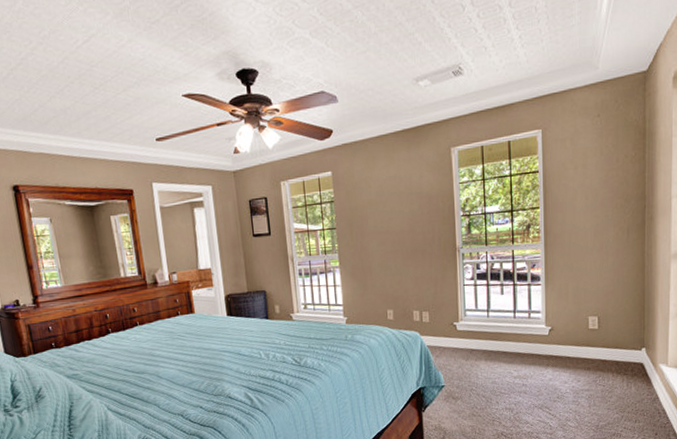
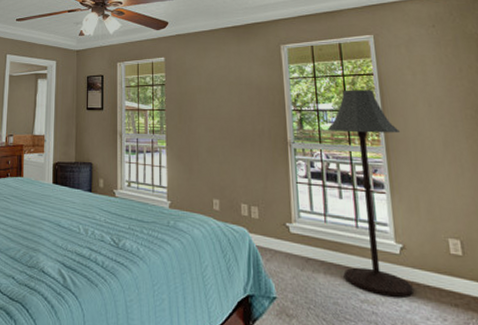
floor lamp: none [493,187,558,371] -> present [327,89,413,297]

